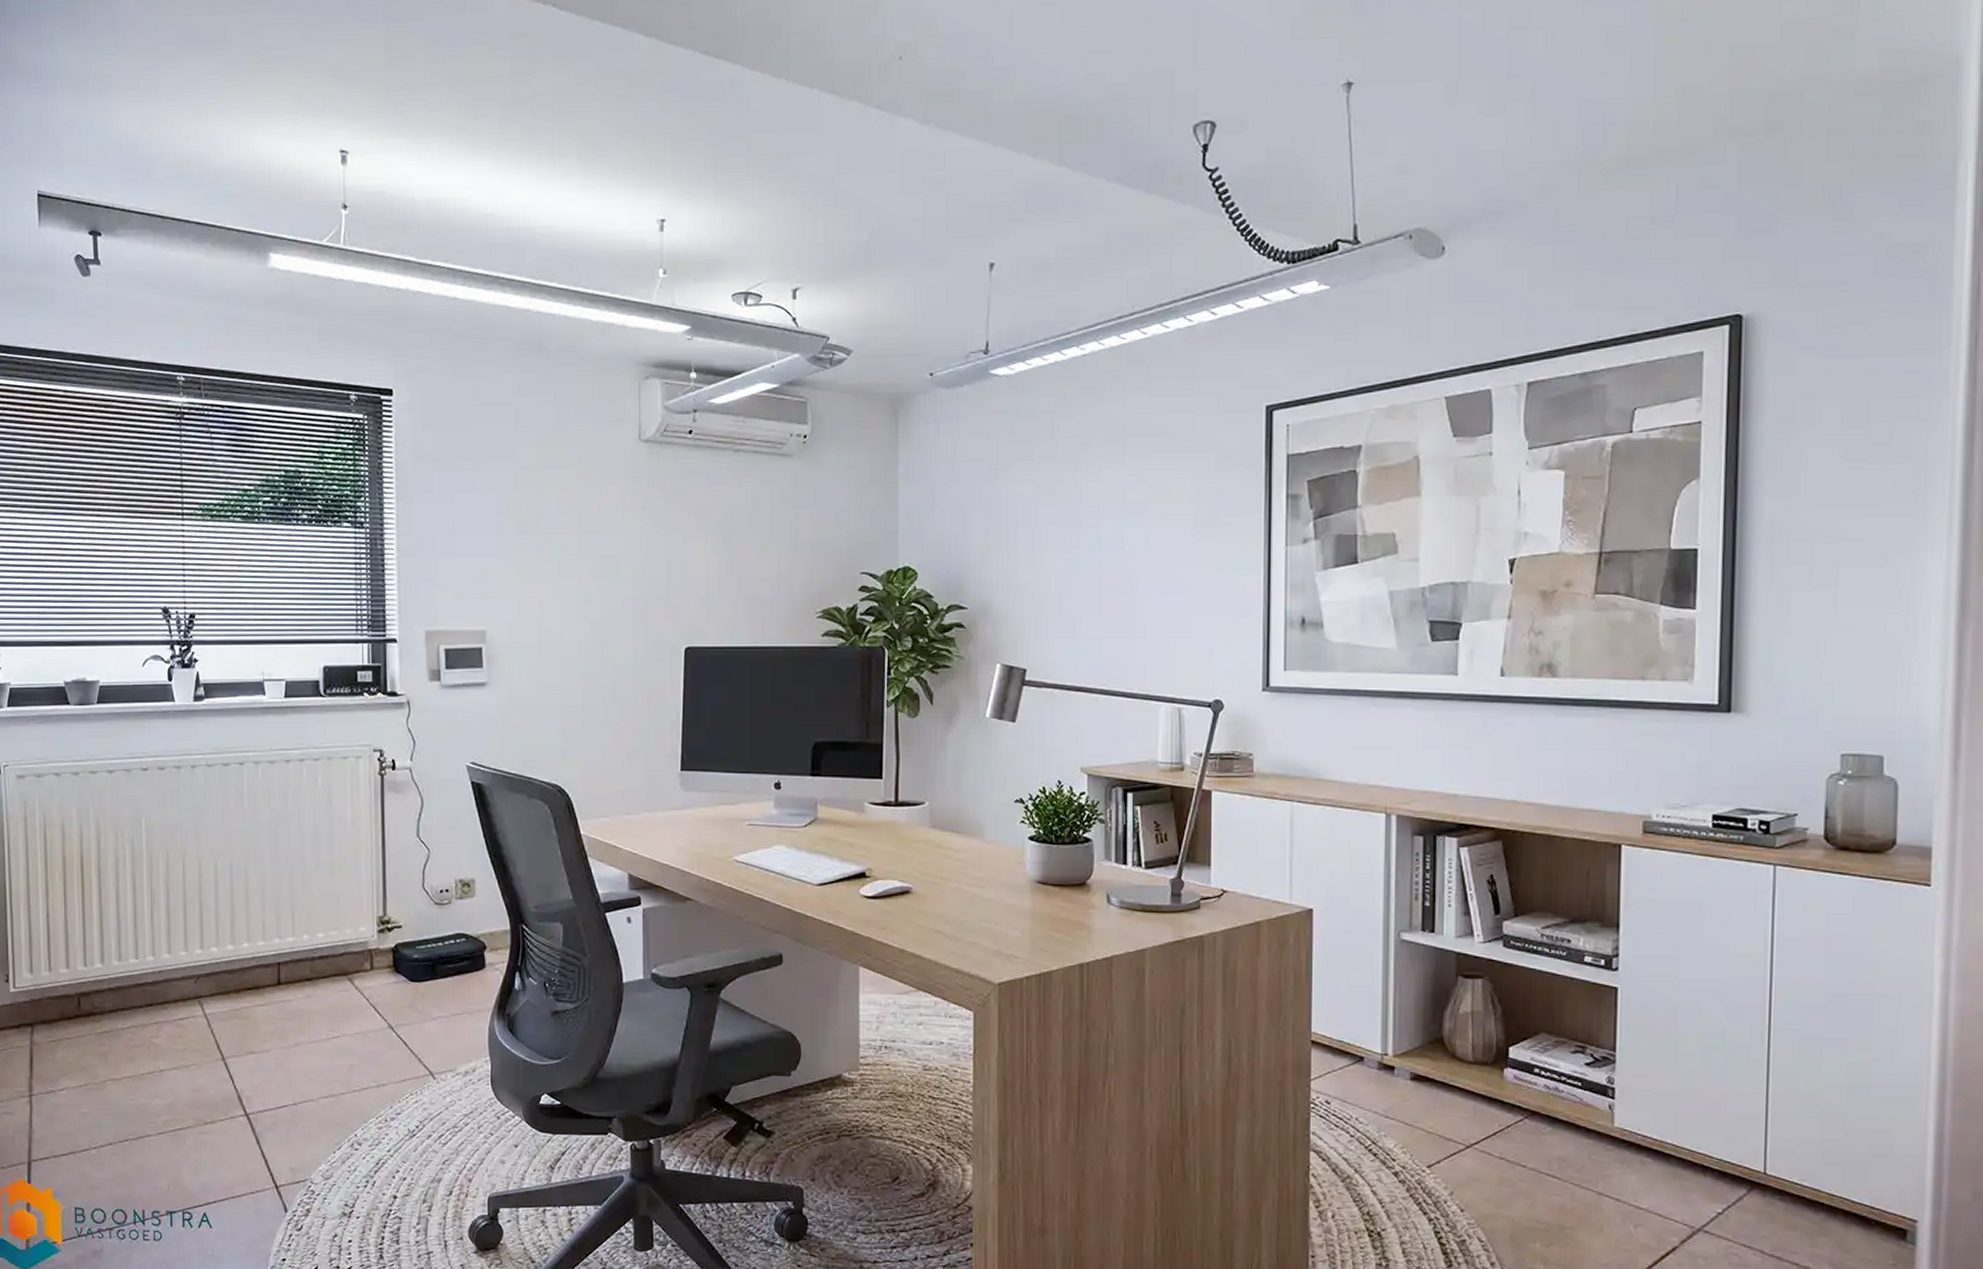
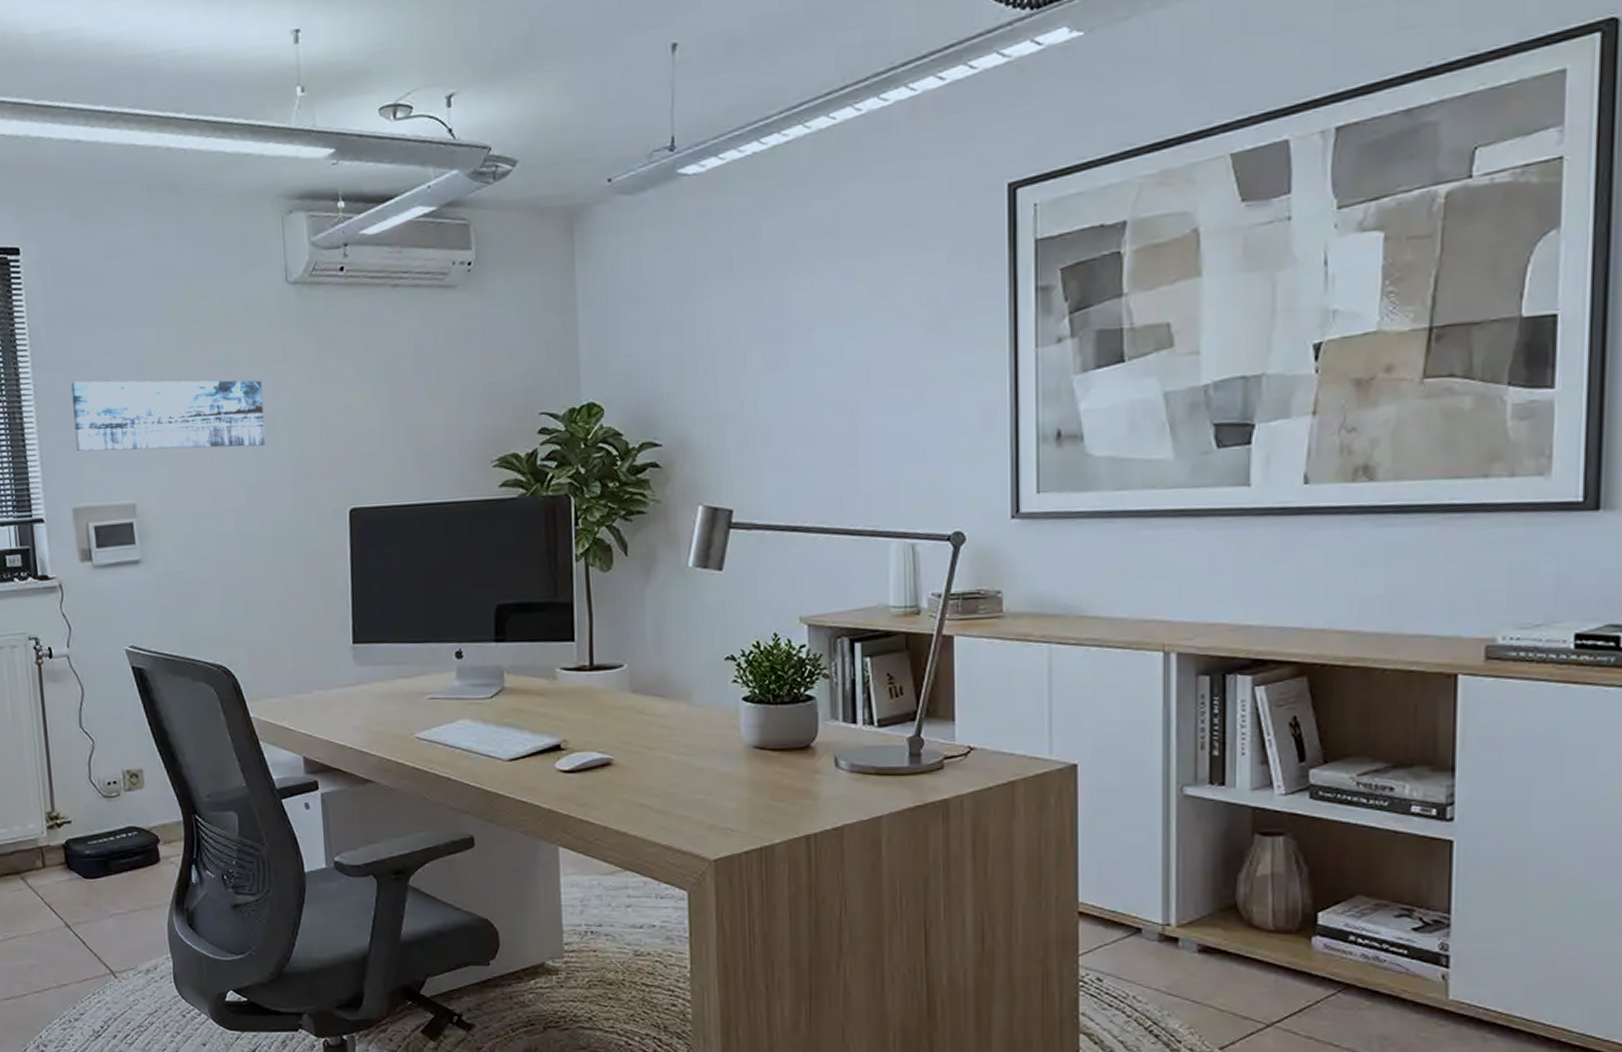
wall art: none [432,514,611,585] -> present [71,380,266,452]

